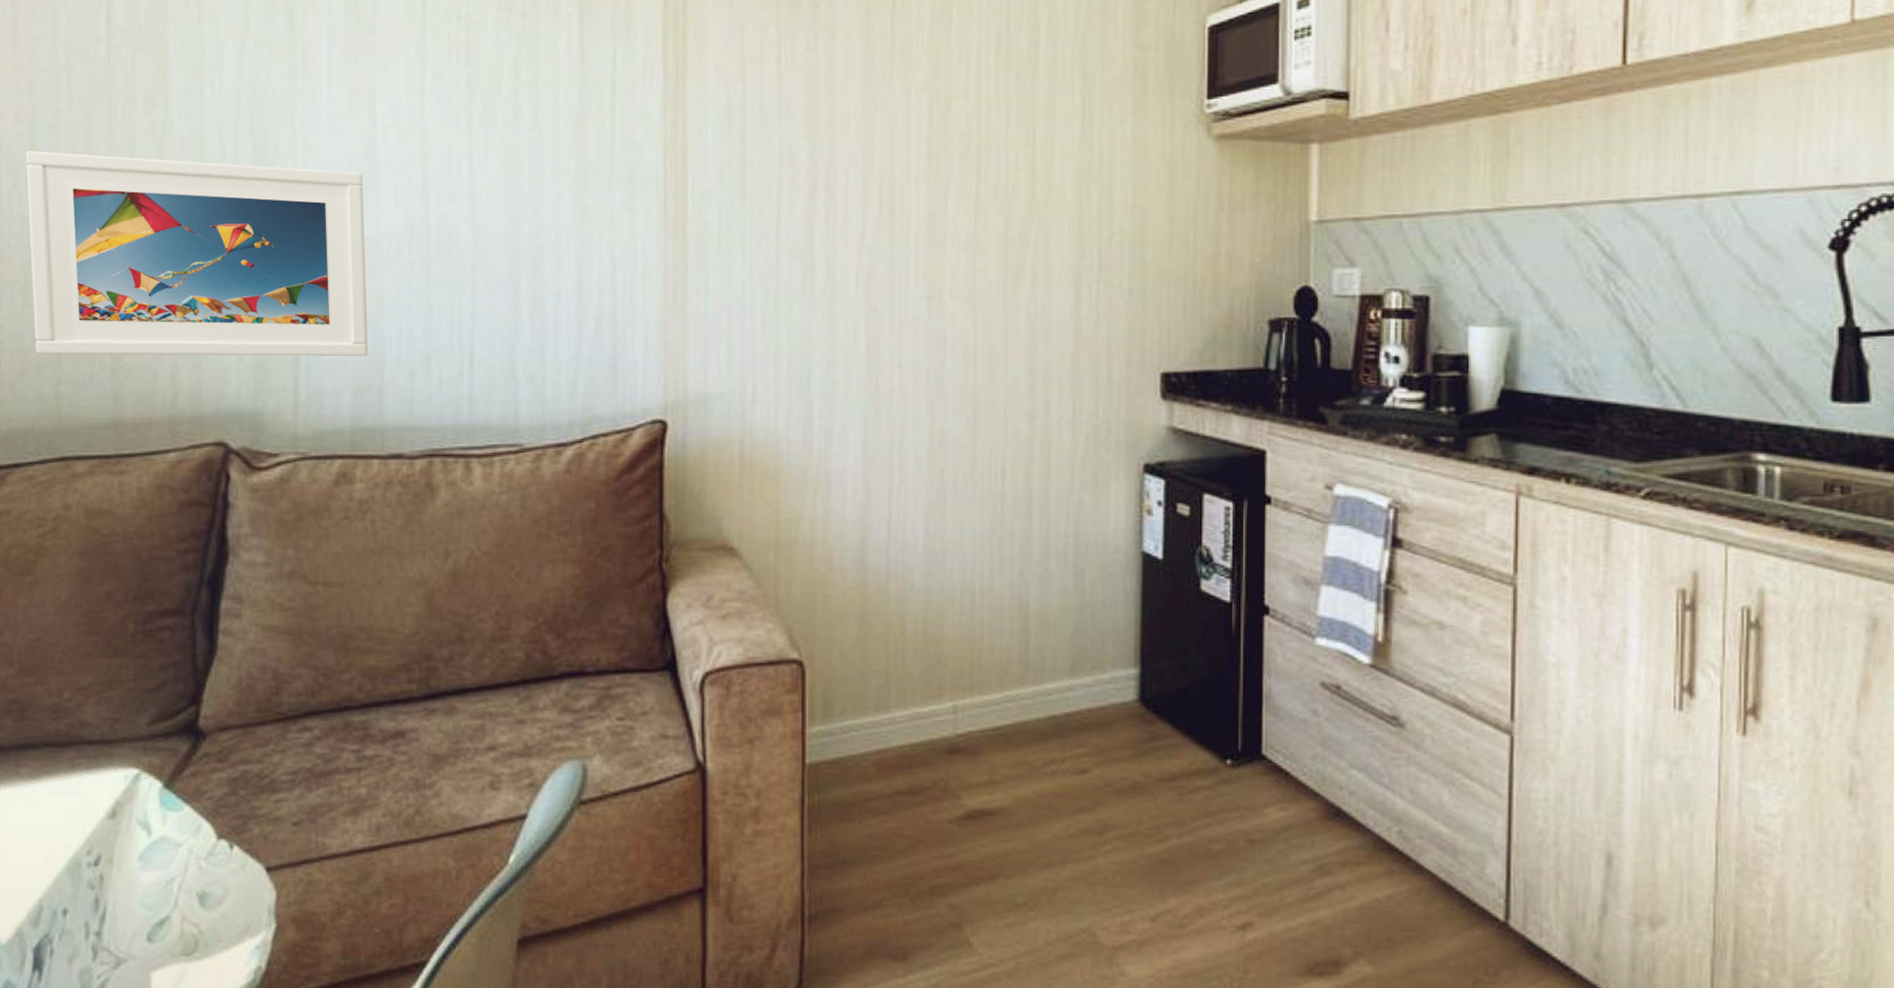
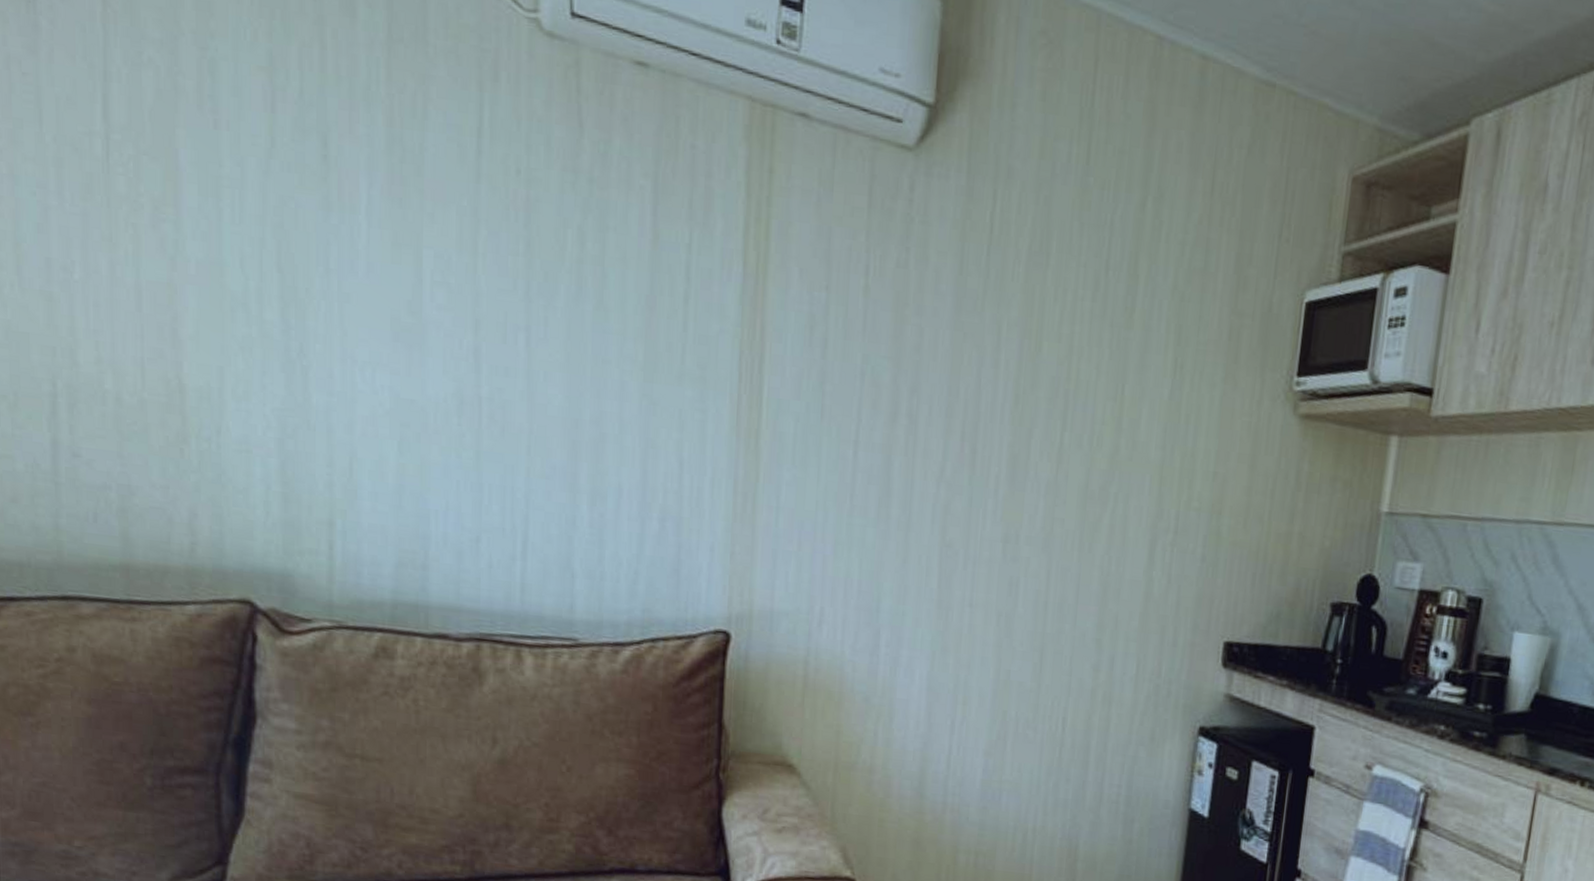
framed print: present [26,150,368,357] -> none [10,250,412,529]

